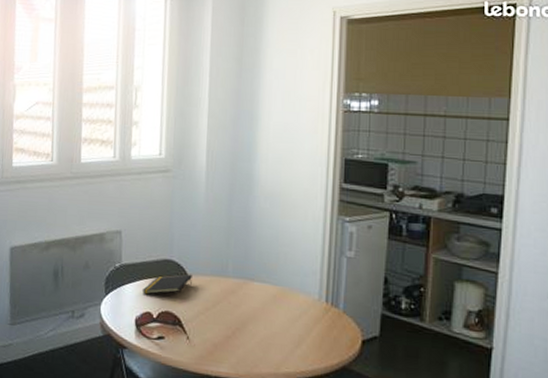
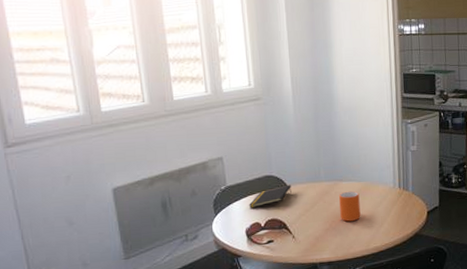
mug: none [247,294,274,334] -> present [339,191,361,222]

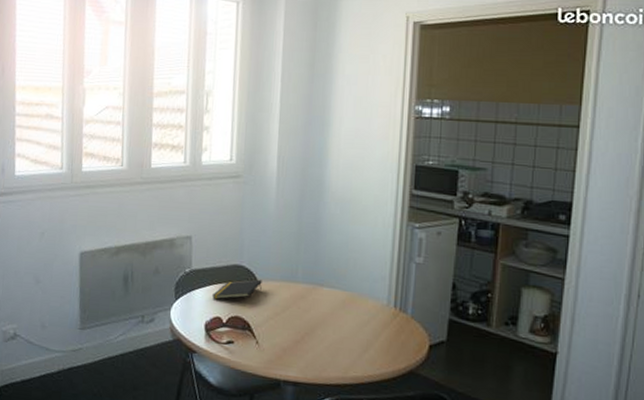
mug: present [339,191,361,222] -> none [315,299,343,338]

